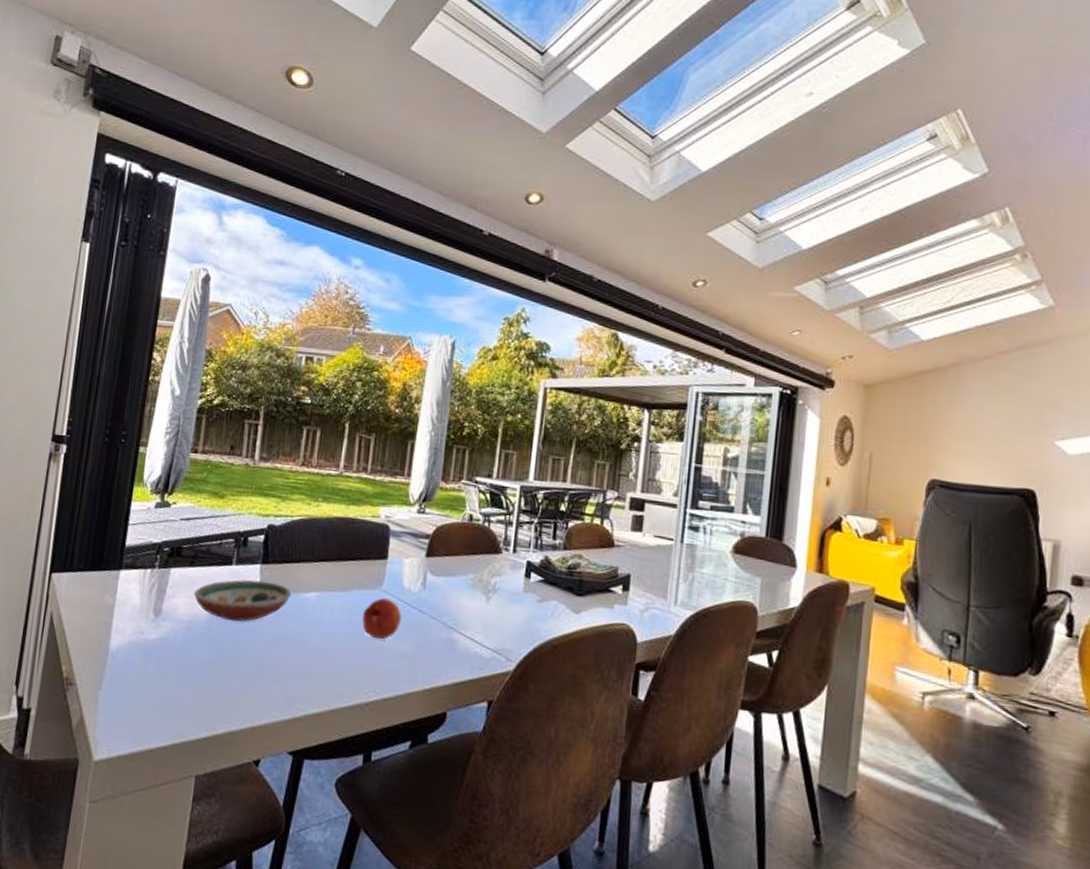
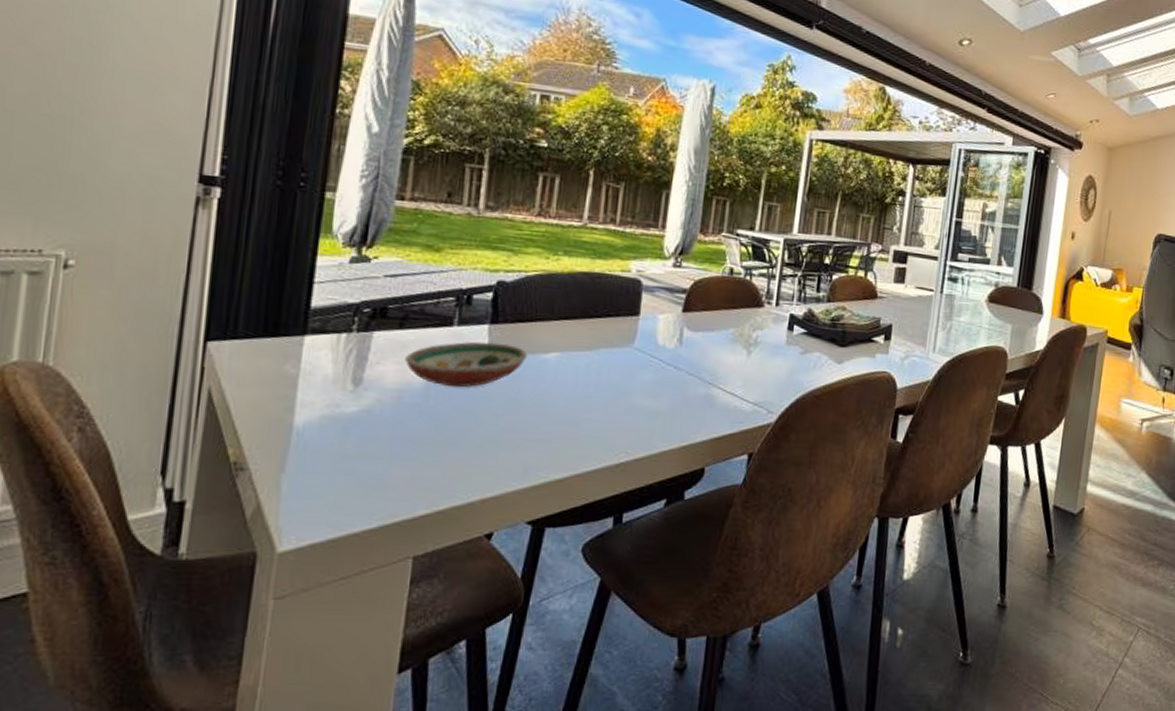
fruit: present [362,598,402,640] -> none [611,356,656,399]

